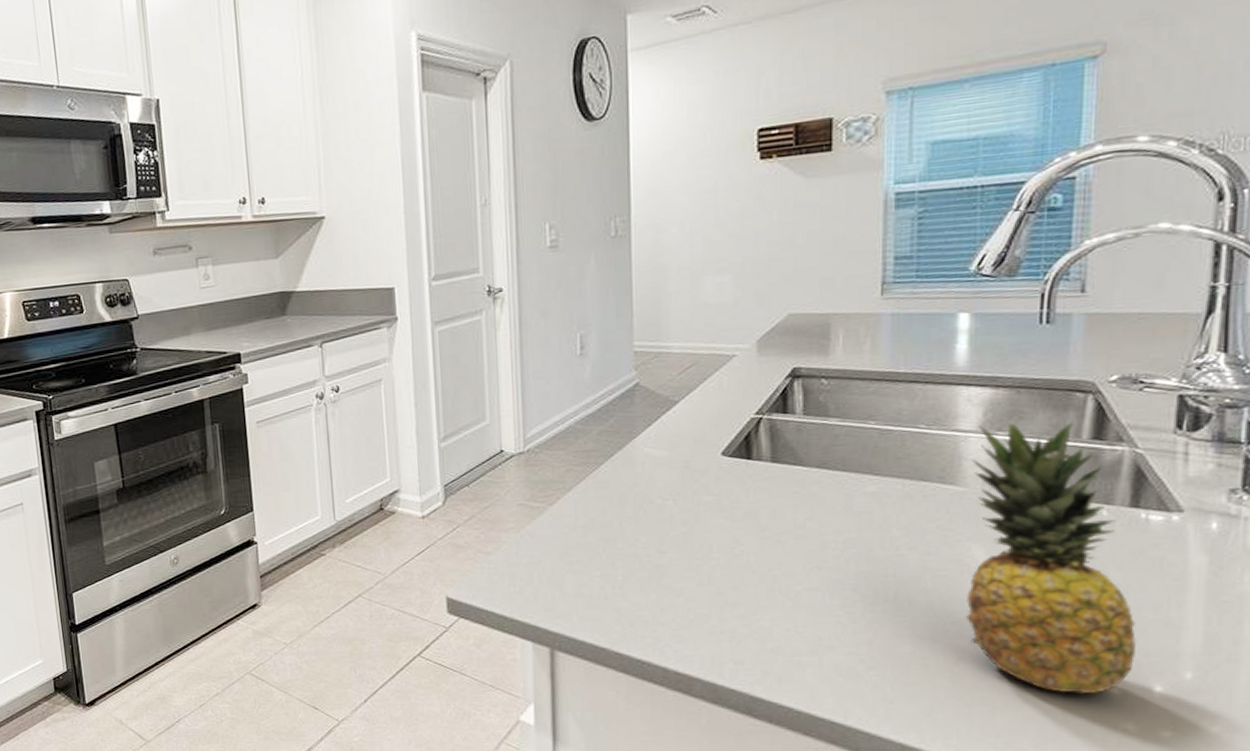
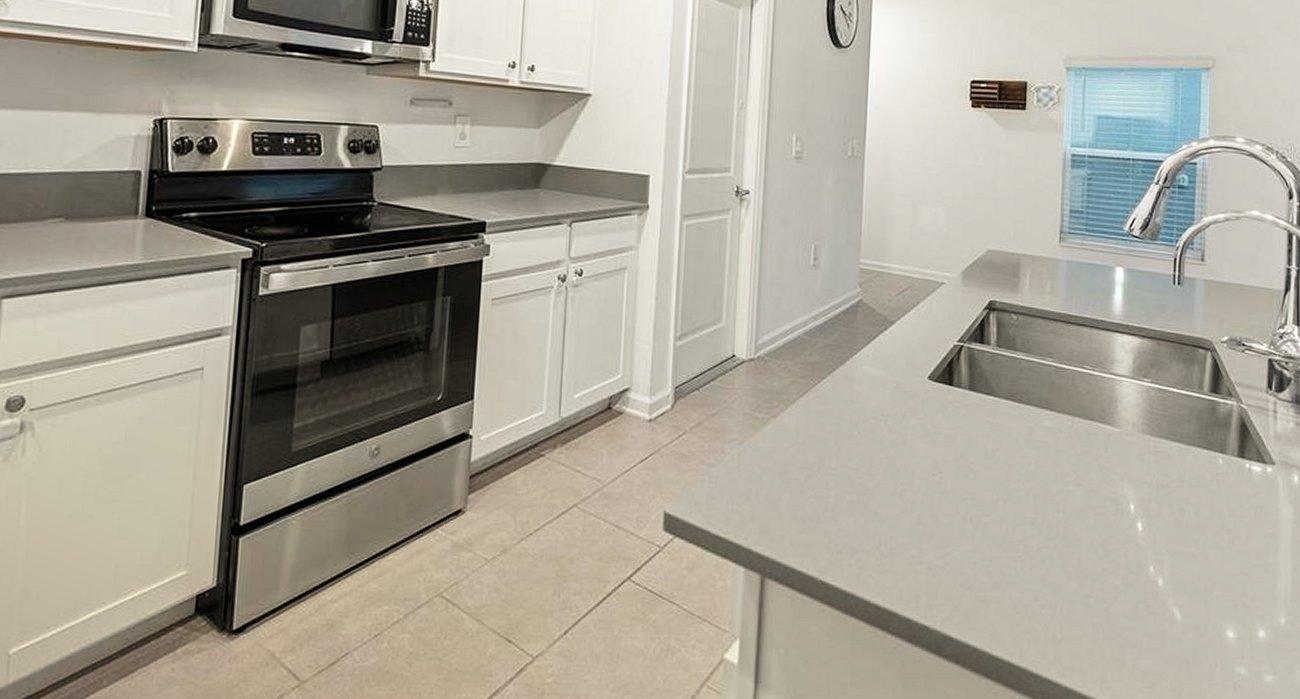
fruit: present [965,420,1137,695] -> none [1118,370,1246,638]

